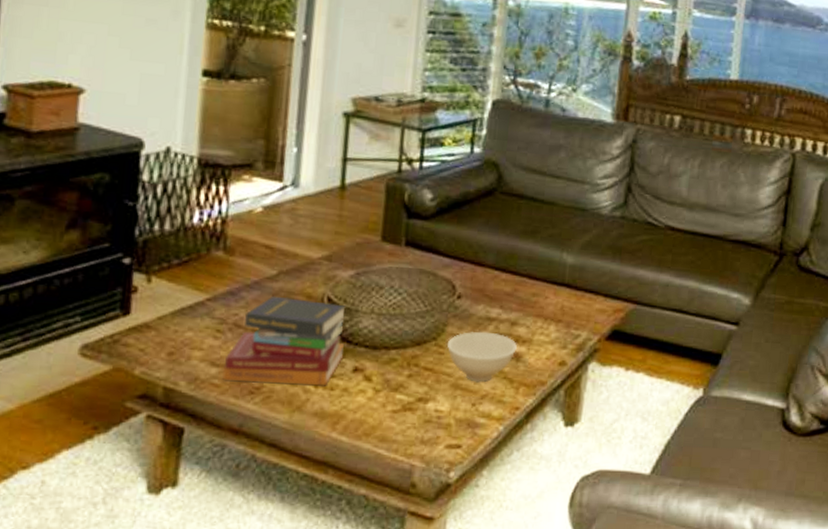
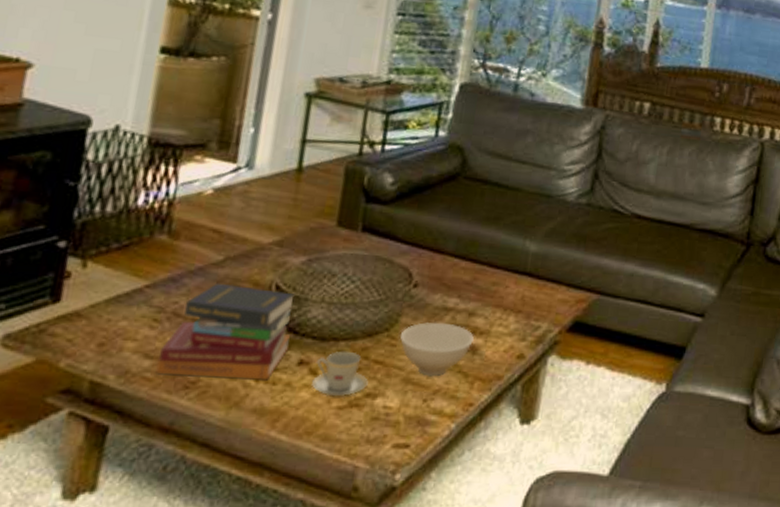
teacup: none [367,359,420,401] -> present [312,351,368,397]

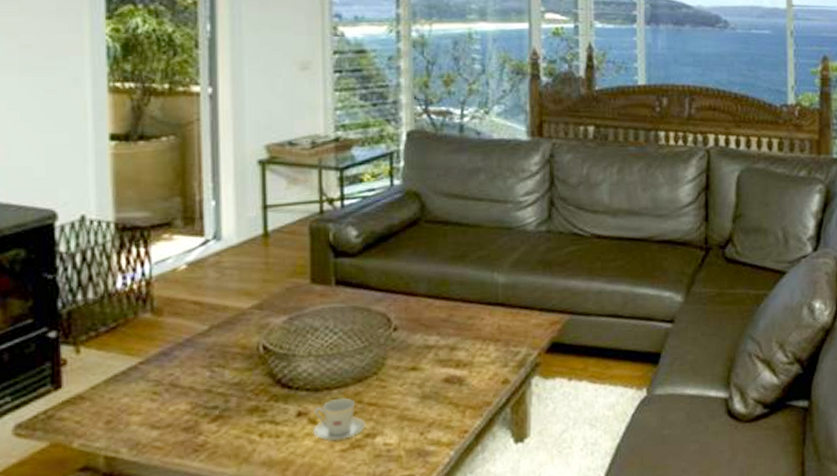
books: present [155,282,295,381] -> none [163,350,286,441]
bowl: present [399,322,474,376] -> none [388,360,458,410]

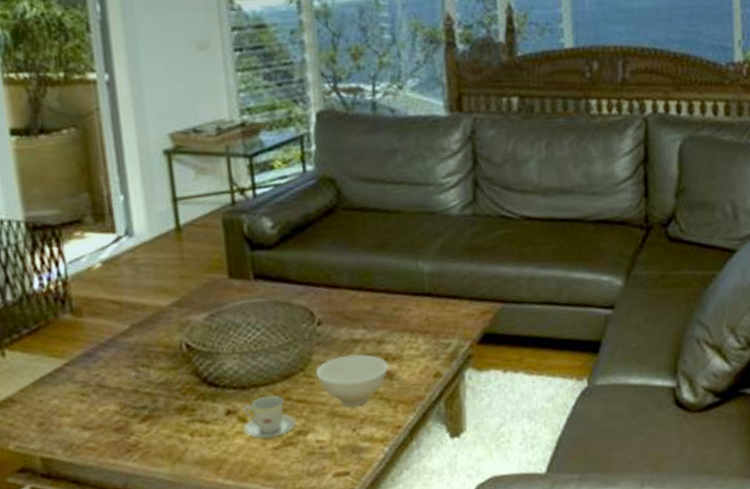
bowl: none [388,360,458,410] -> present [315,354,388,407]

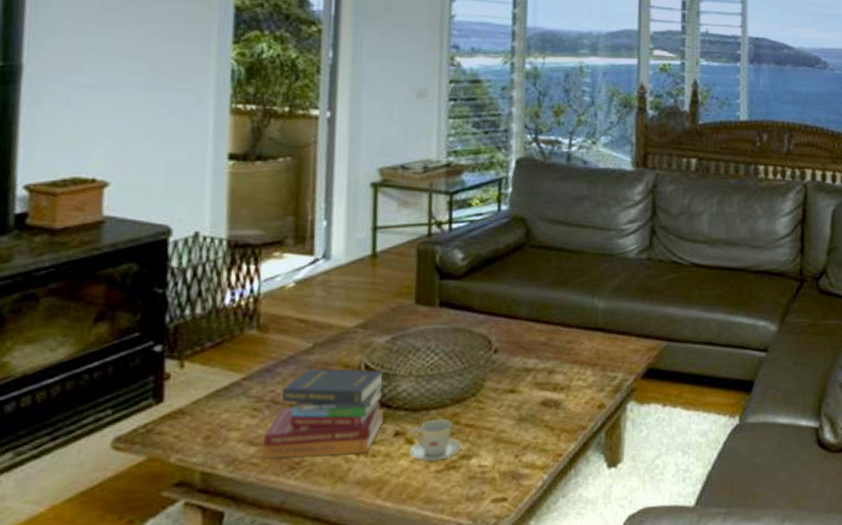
books: none [94,349,214,442] -> present [260,368,385,458]
bowl: present [315,354,388,407] -> none [486,382,556,433]

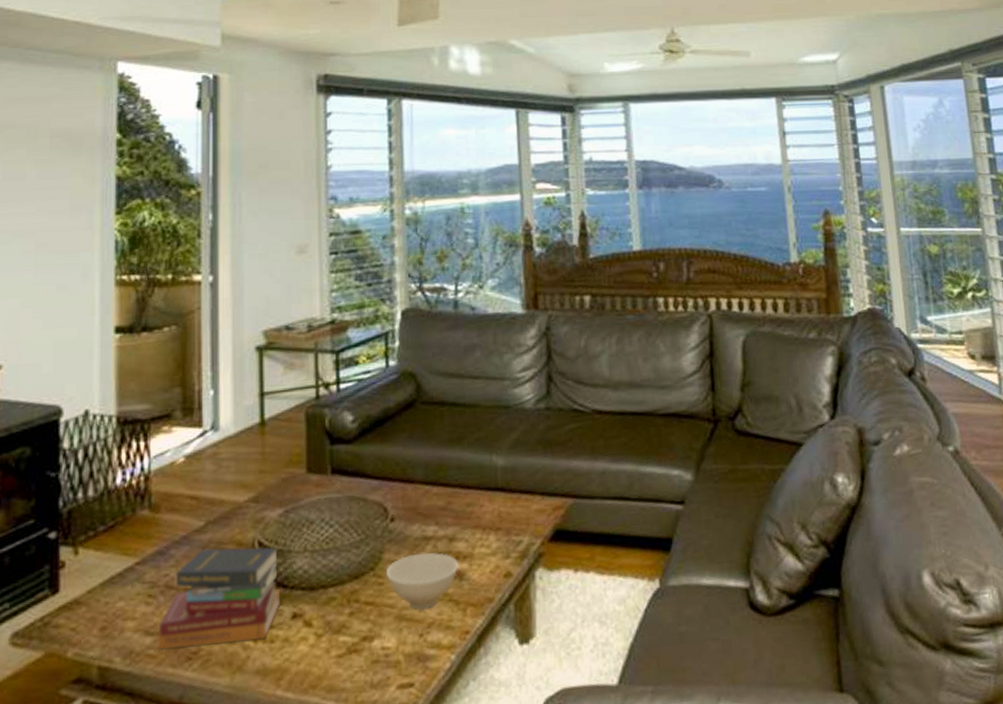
teacup: present [409,418,462,462] -> none [309,596,363,646]
bowl: none [486,382,556,433] -> present [385,552,458,609]

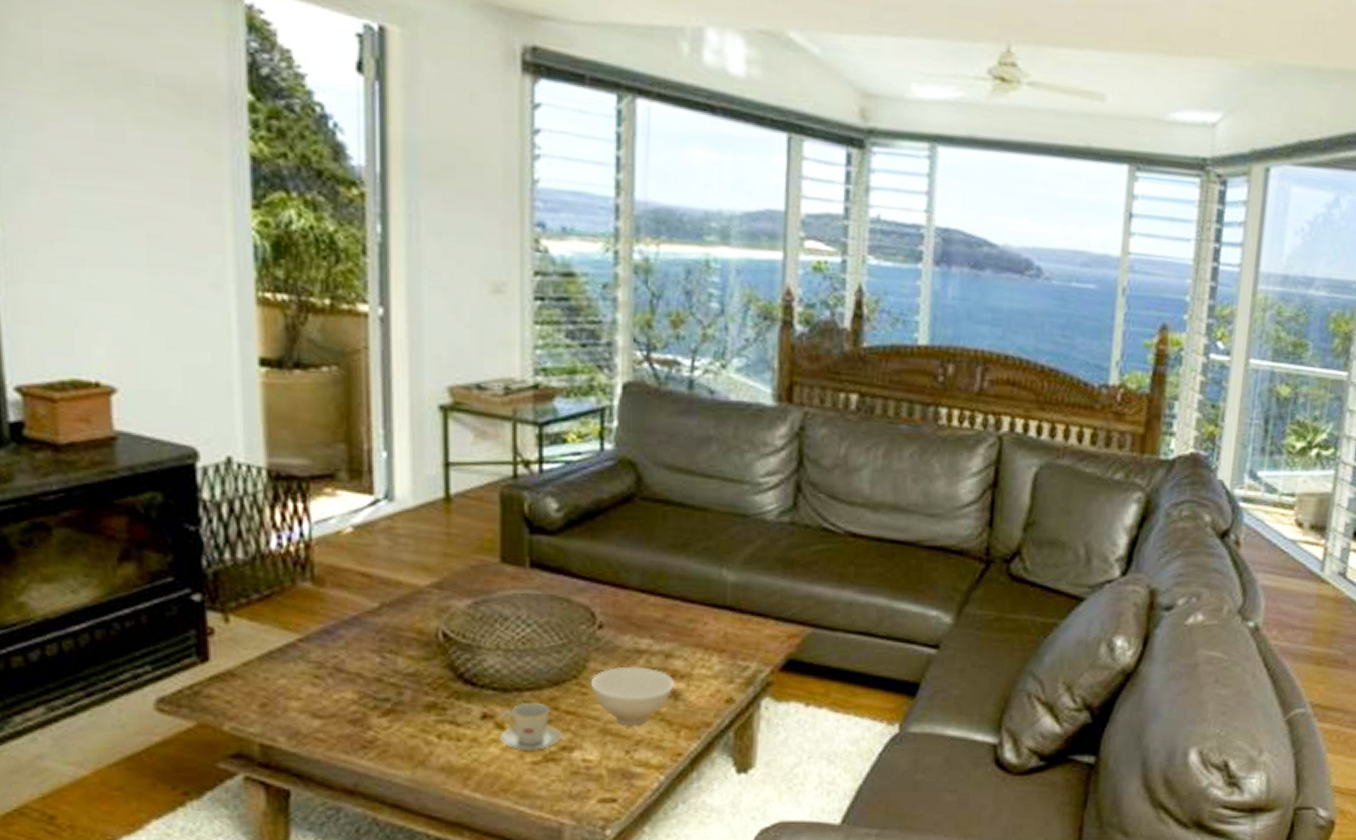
books: present [157,547,281,649] -> none [326,633,469,737]
teacup: none [309,596,363,646] -> present [500,702,562,752]

